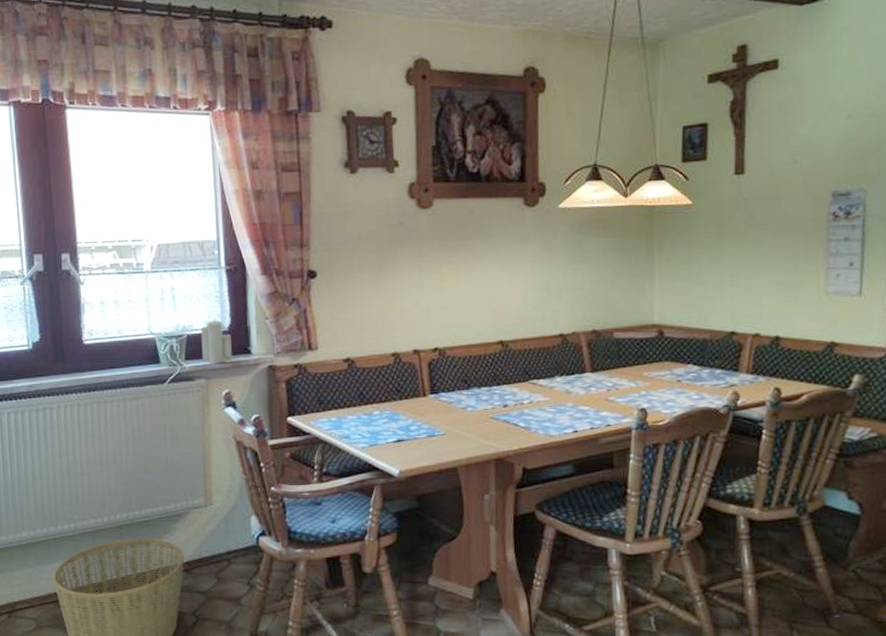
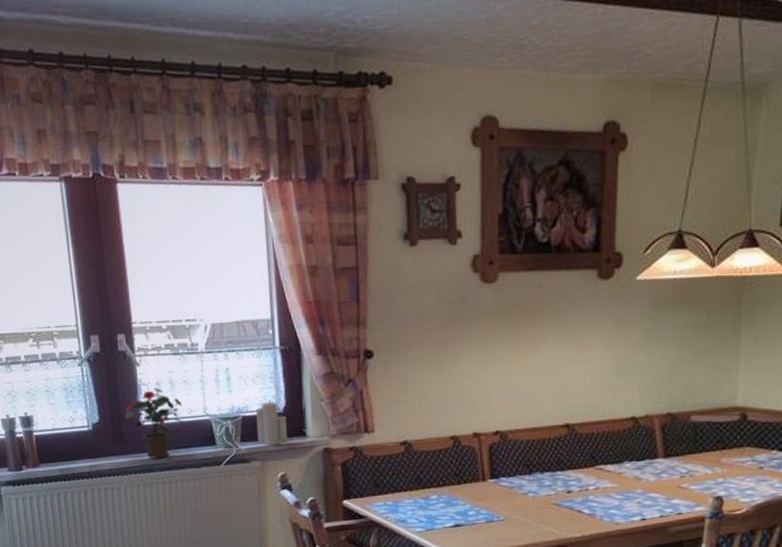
potted flower: none [67,306,128,378] -> present [125,387,184,459]

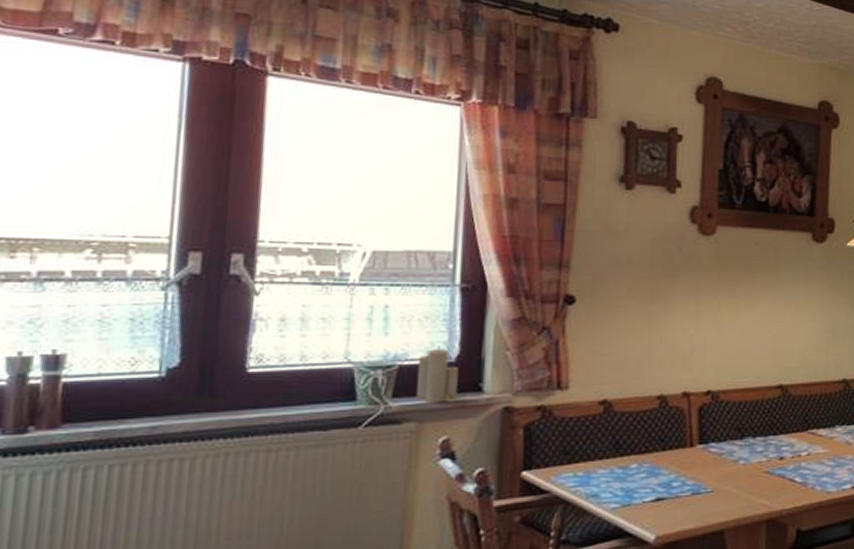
potted flower: present [125,387,184,459] -> none [221,324,314,418]

